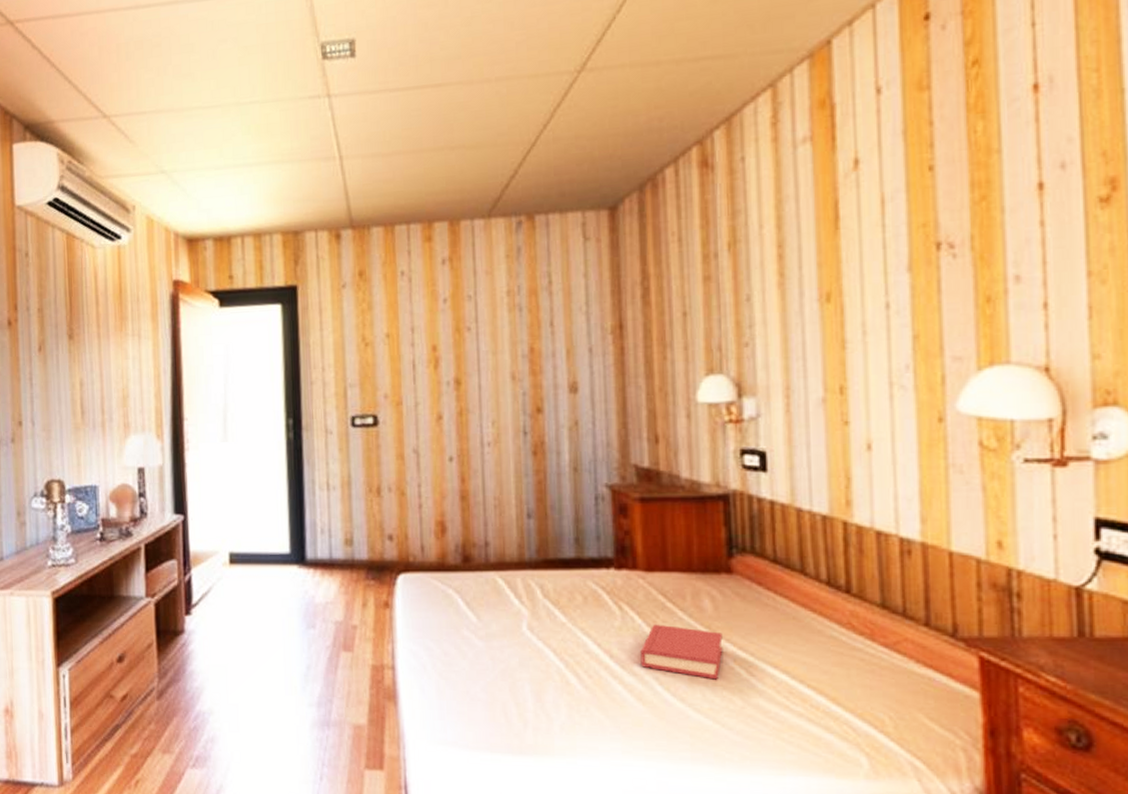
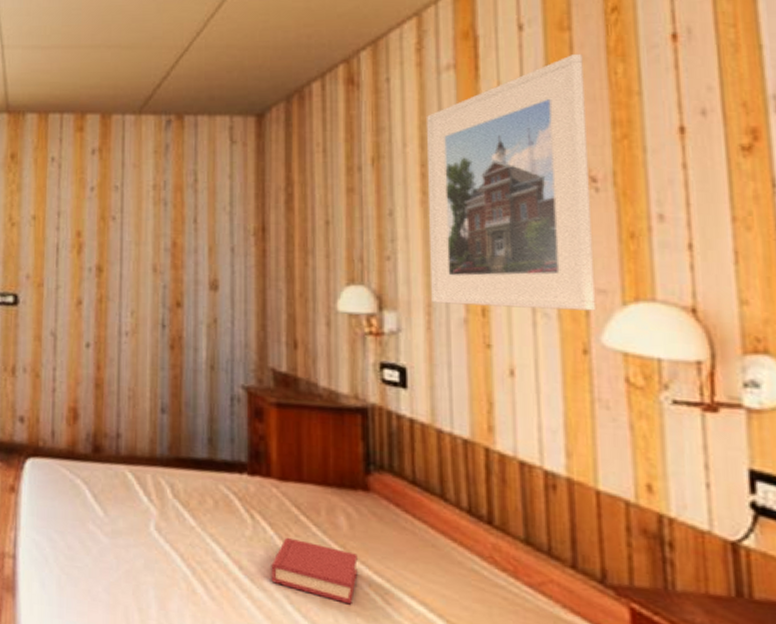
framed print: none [783,113,952,386] -> present [427,53,597,311]

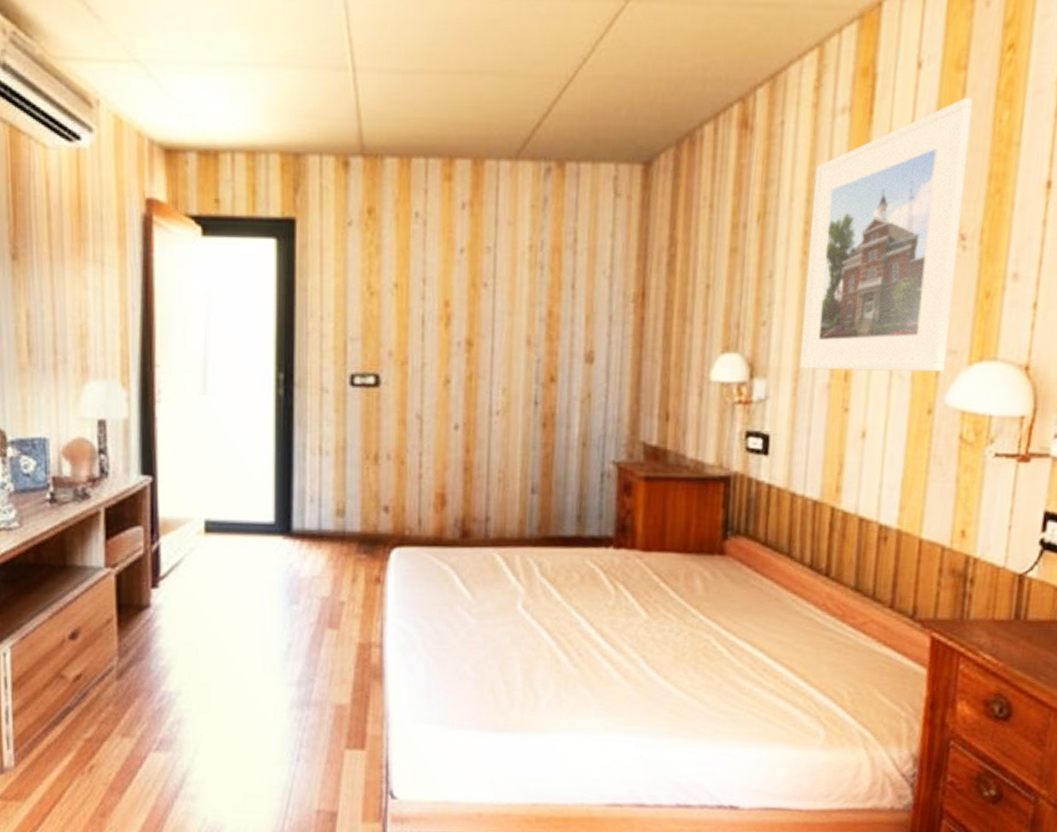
hardback book: present [271,537,358,605] -> none [630,603,709,658]

